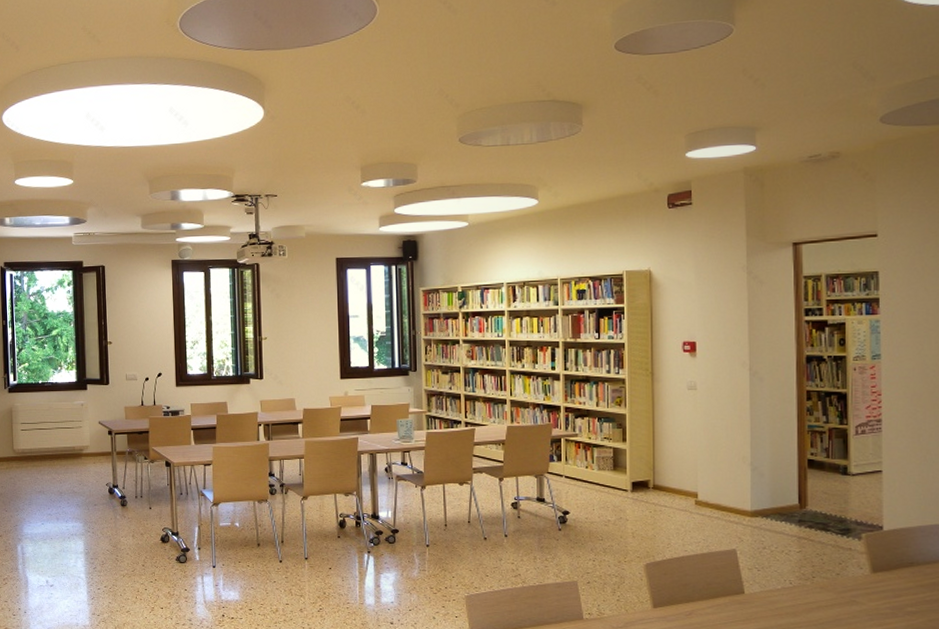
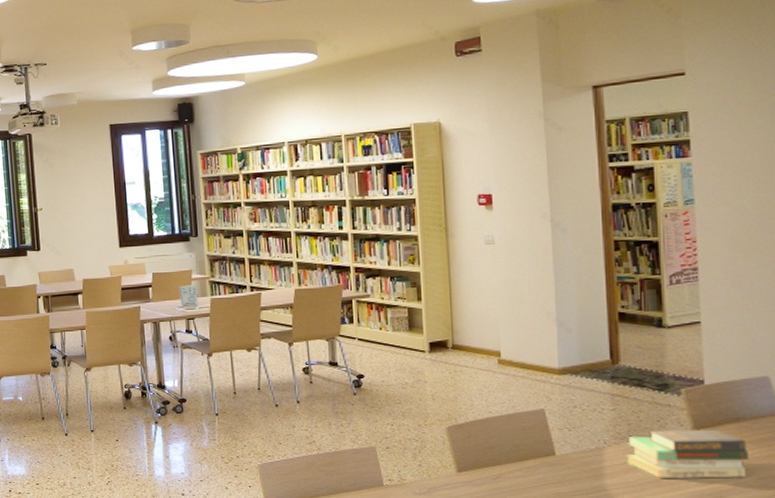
books: none [809,572,920,620] -> present [626,429,748,479]

